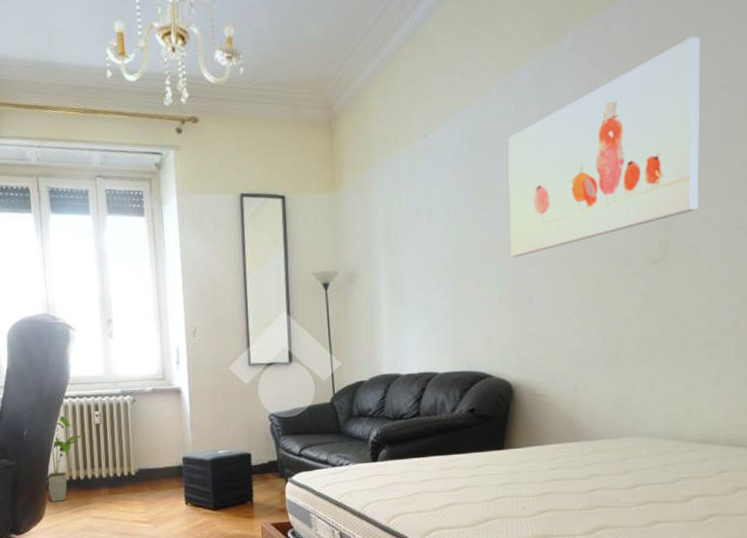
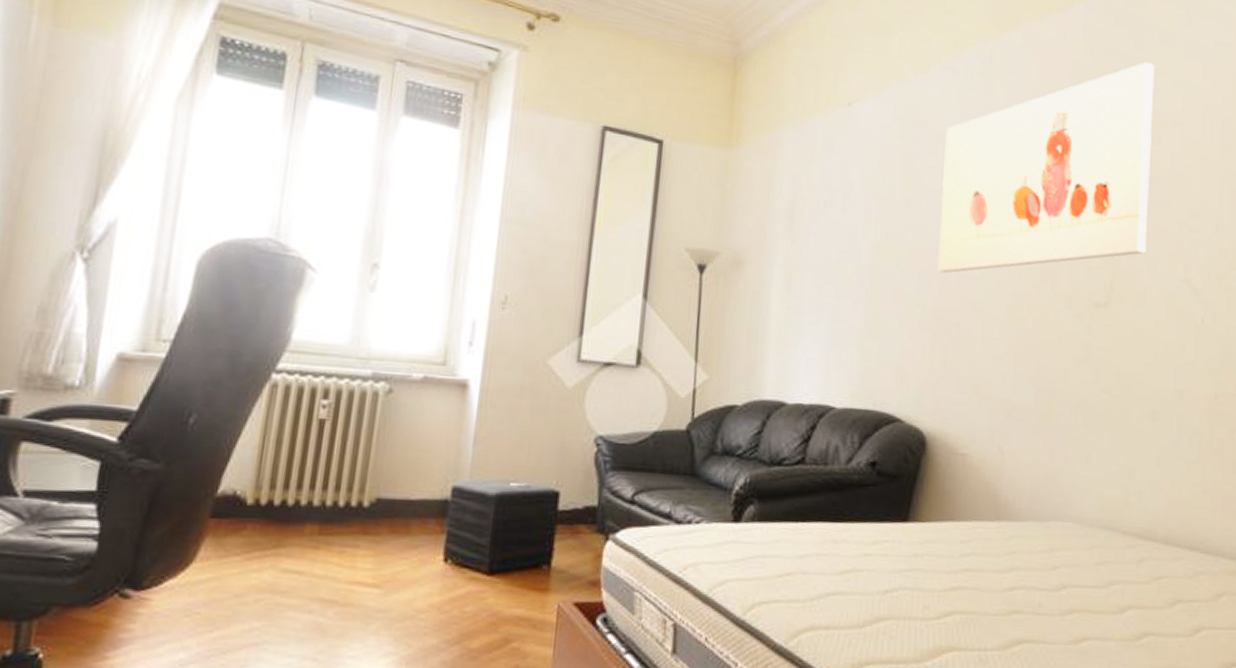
house plant: present [46,414,86,502] -> none [211,397,297,539]

